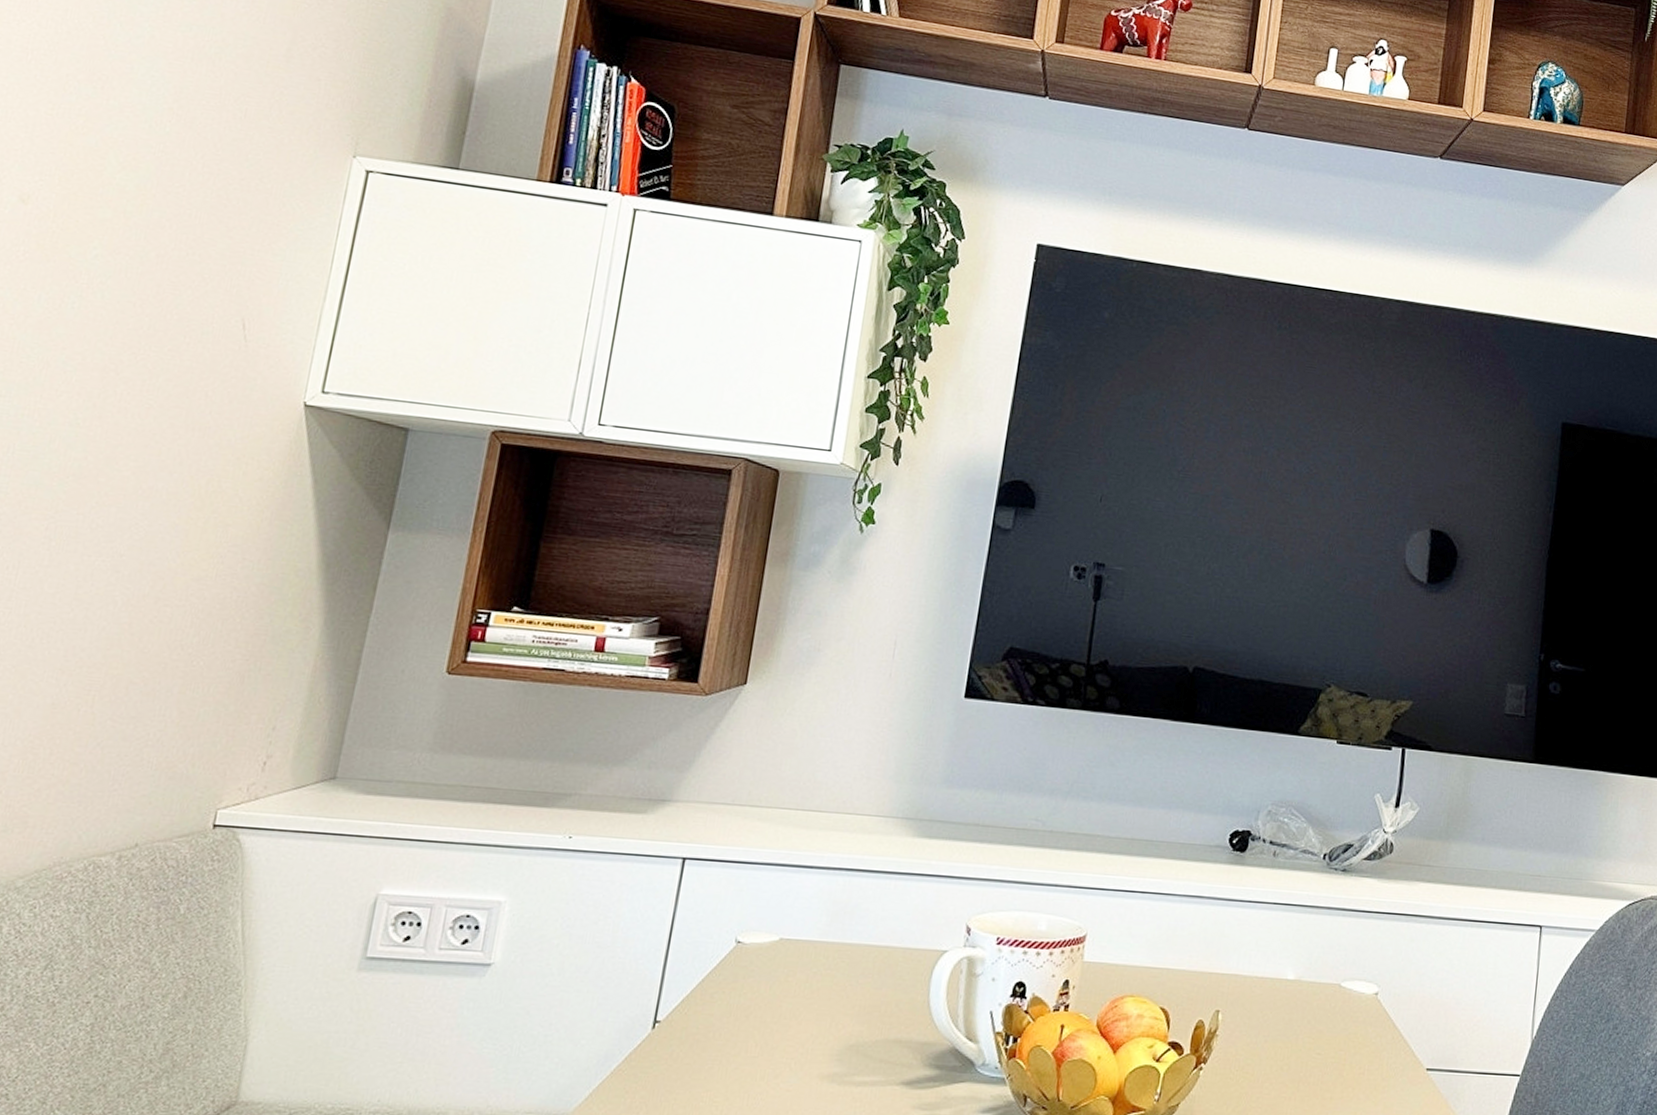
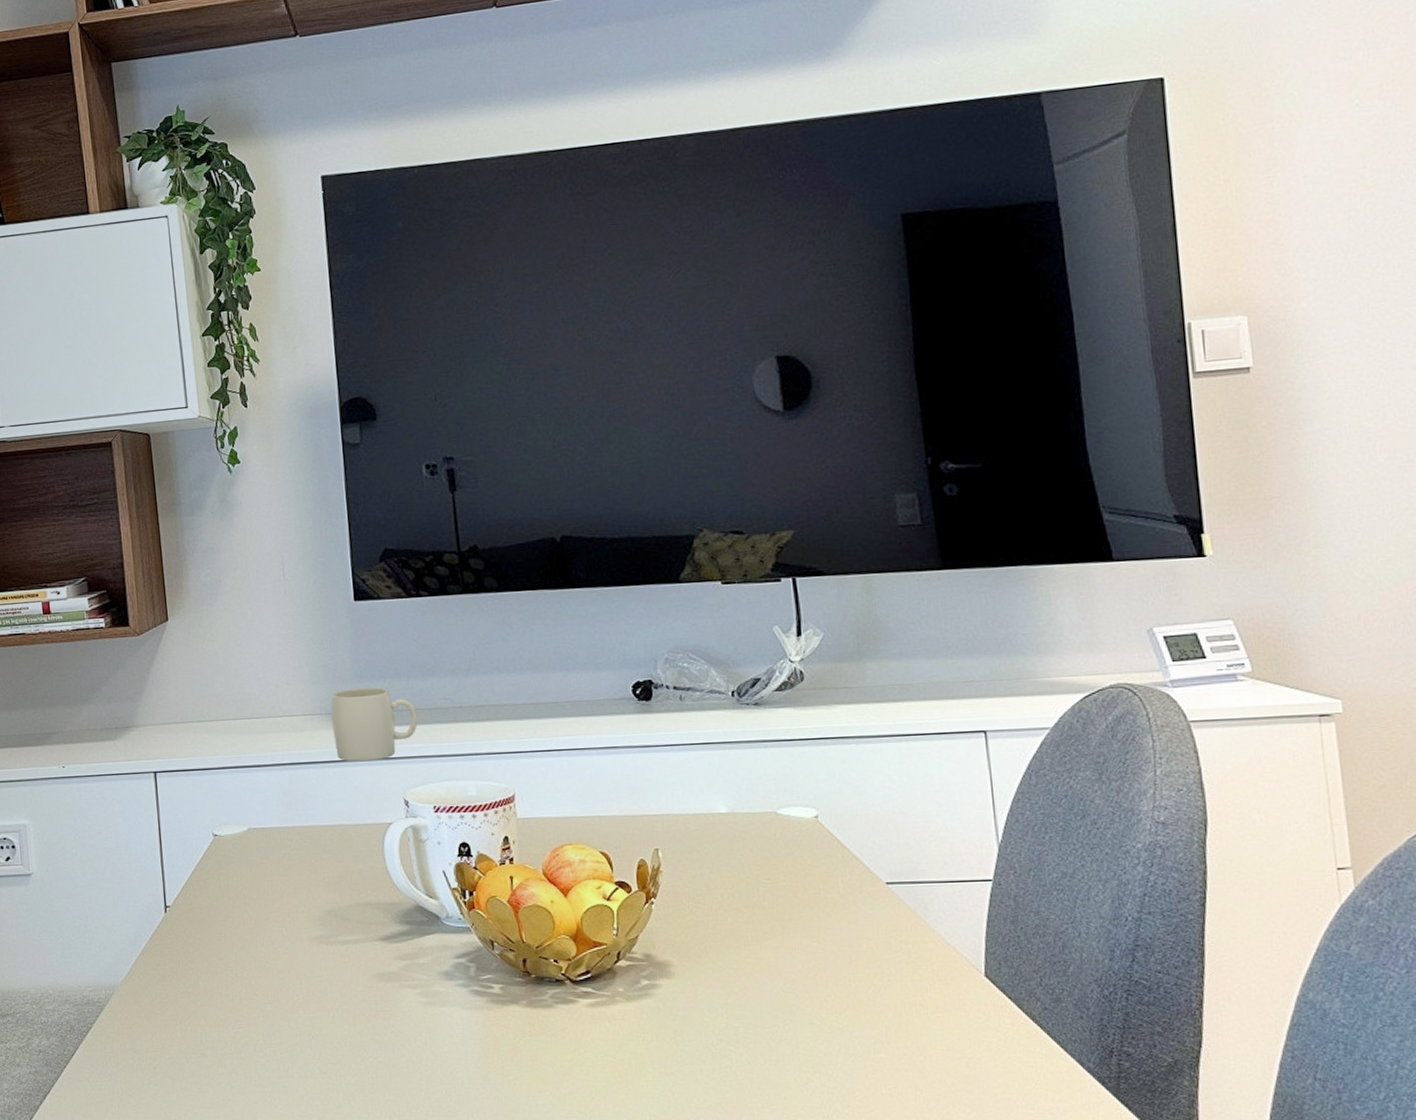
mug: none [903,793,1004,879] -> present [331,687,418,762]

